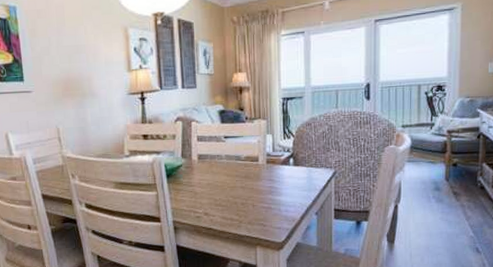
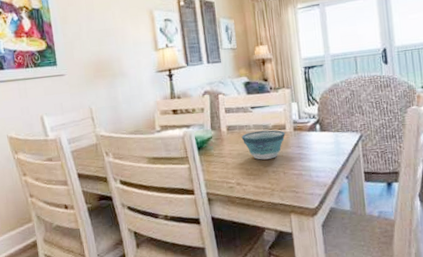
bowl: none [212,161,258,191] -> present [241,130,285,160]

